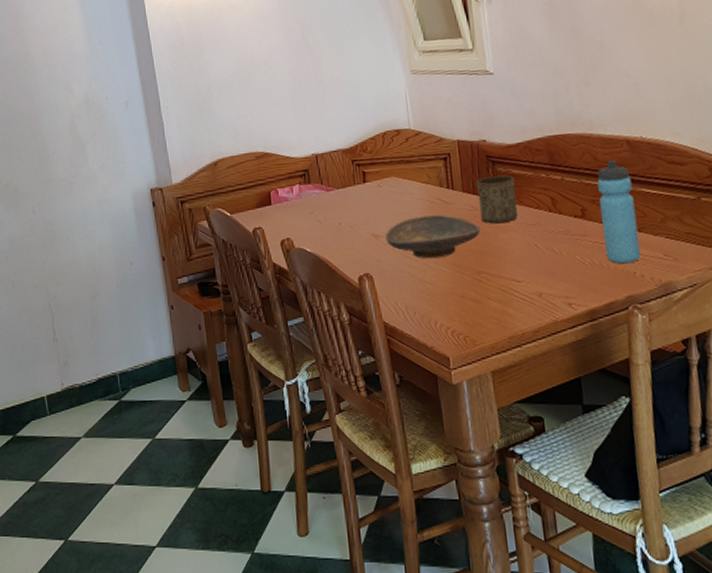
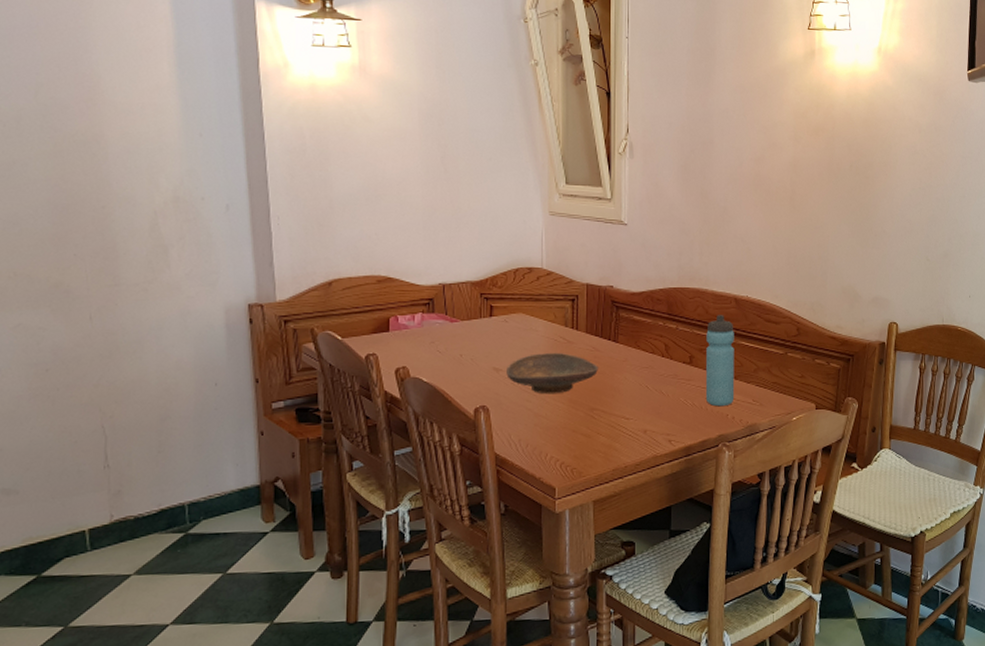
cup: present [476,175,519,224] -> none [599,320,634,365]

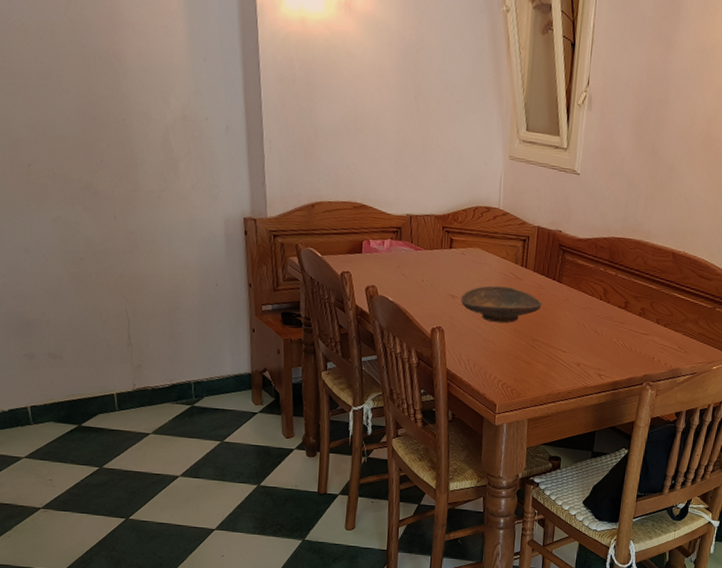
water bottle: present [705,315,735,407] -> none [635,266,669,350]

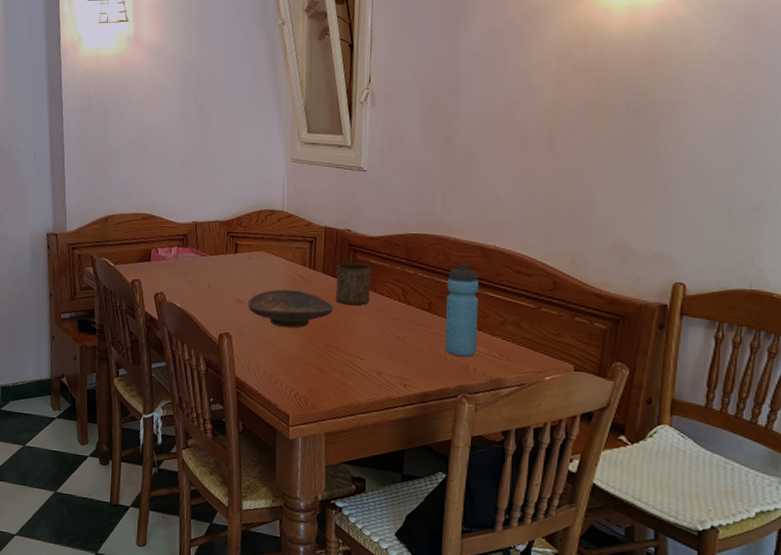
cup: none [544,262,578,303] -> present [335,262,371,306]
water bottle: none [635,266,669,350] -> present [444,263,479,357]

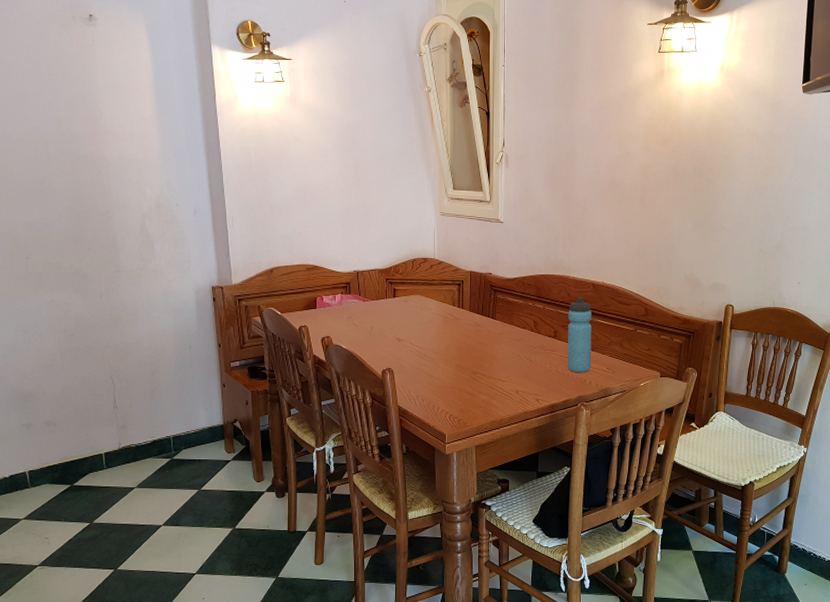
decorative bowl: present [248,289,334,328] -> none [407,326,479,360]
cup: present [335,262,371,306] -> none [481,301,509,337]

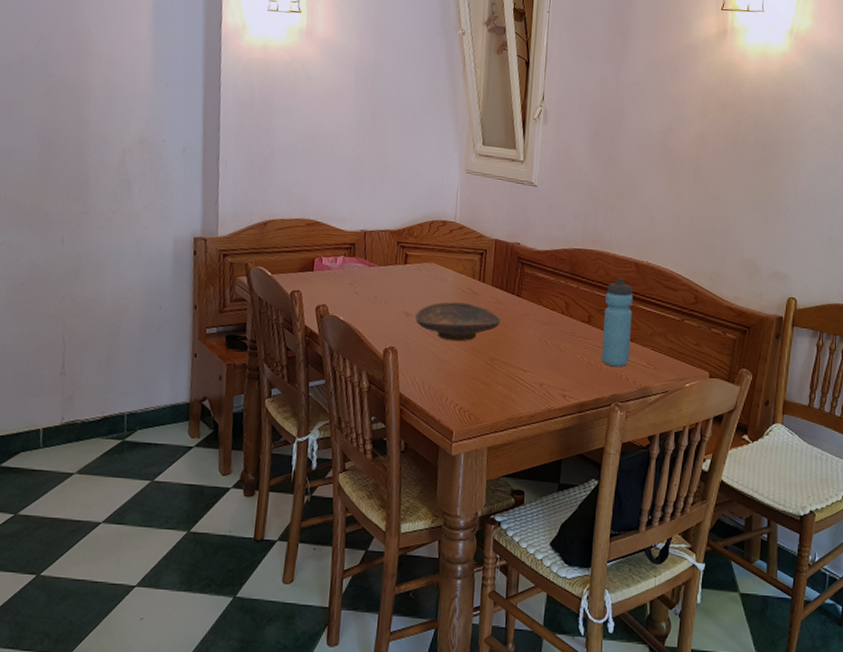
decorative bowl: none [407,326,479,360] -> present [415,301,501,342]

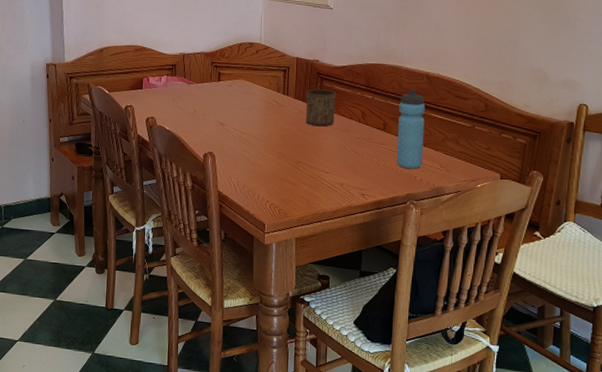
decorative bowl: present [415,301,501,342] -> none [229,113,304,147]
cup: none [502,275,538,319] -> present [305,89,336,127]

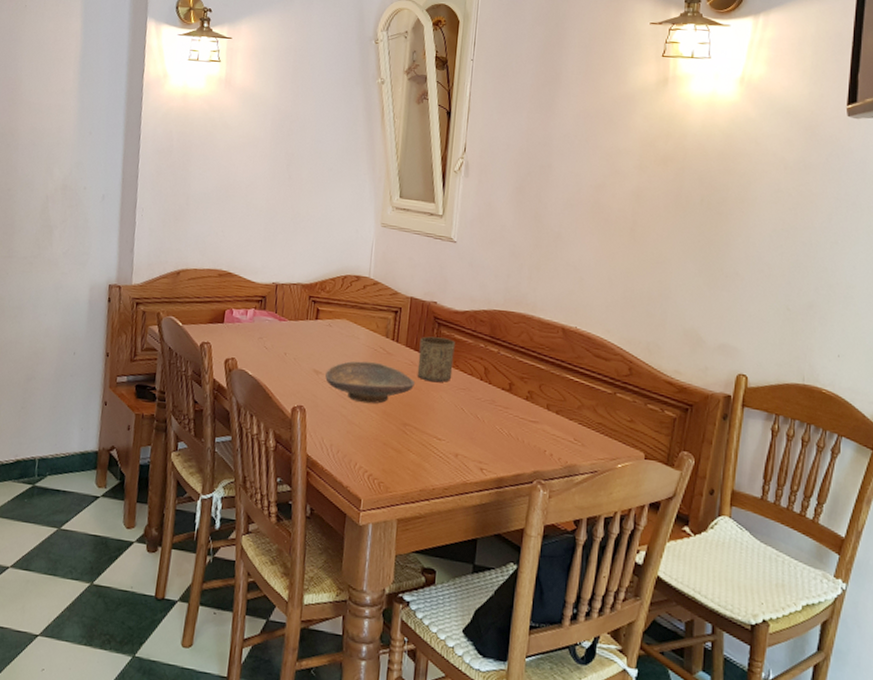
decorative bowl: none [229,113,304,147] -> present [325,361,415,404]
water bottle: present [396,89,425,170] -> none [522,343,559,442]

